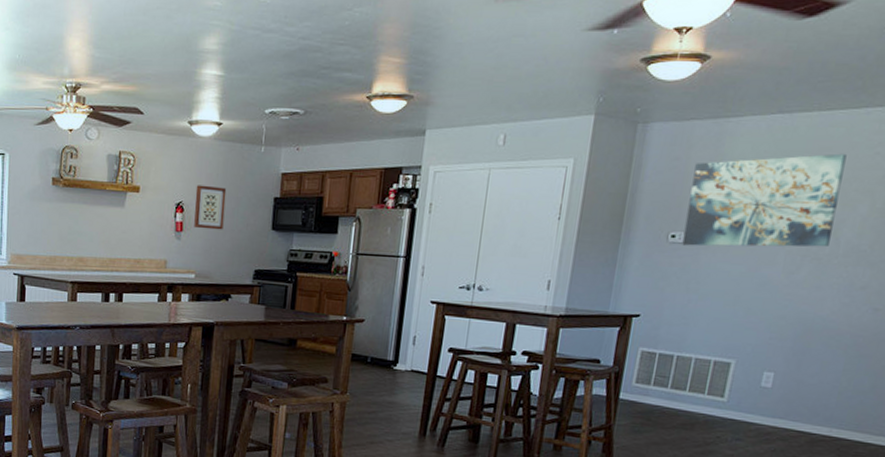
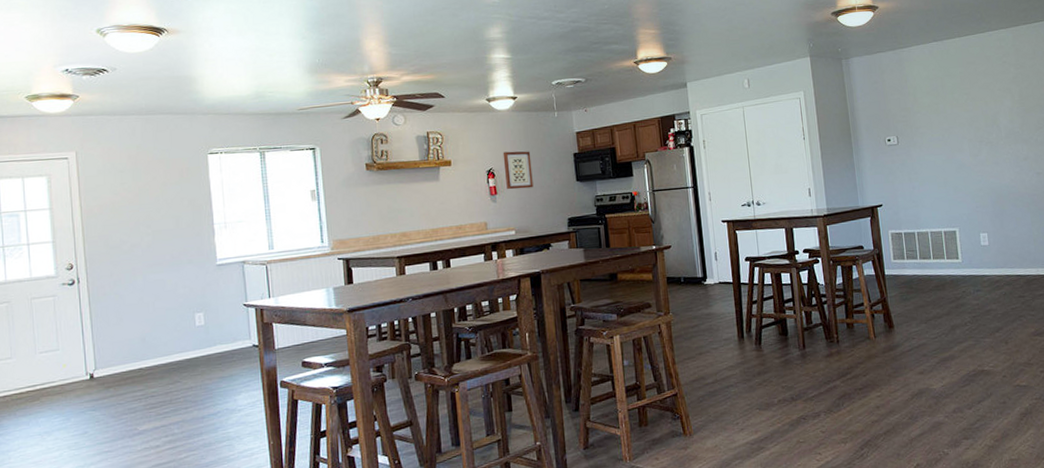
wall art: present [682,153,847,247] -> none [889,65,994,146]

